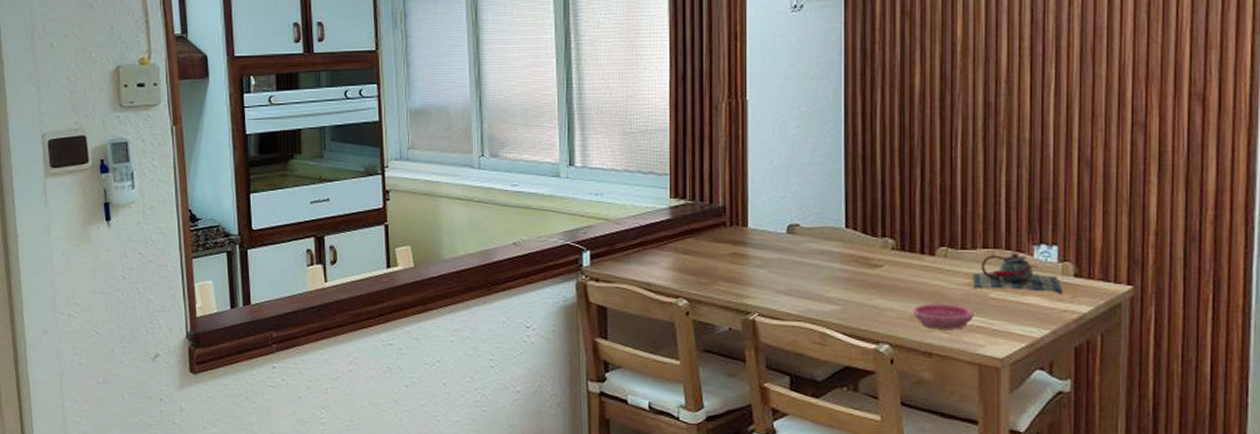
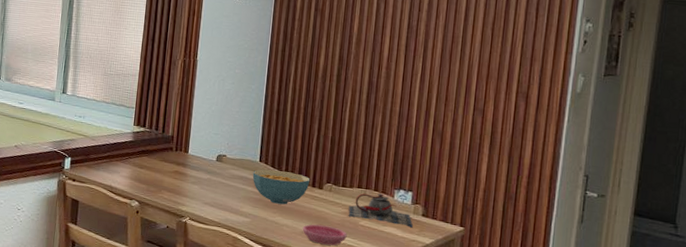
cereal bowl: none [838,237,917,282] -> present [252,169,311,205]

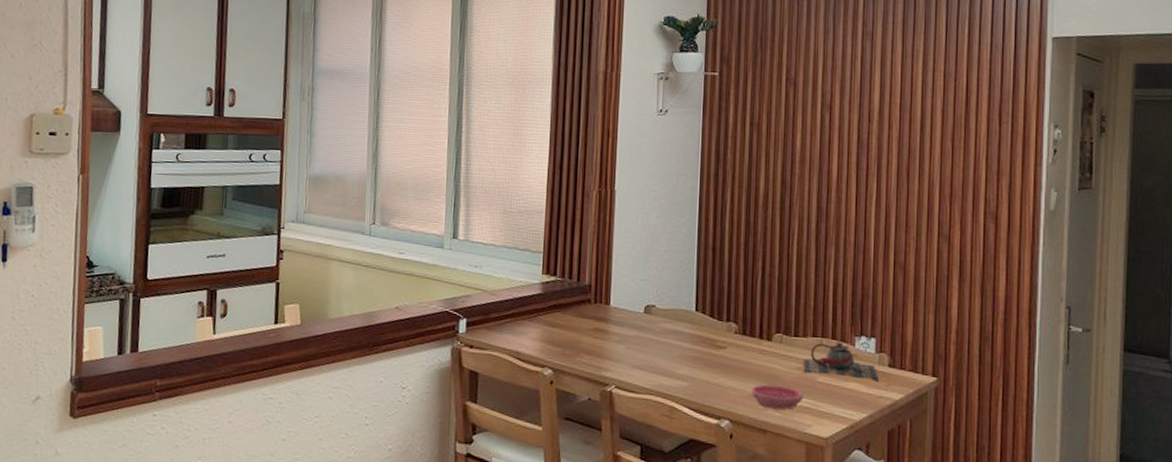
cereal bowl: present [252,169,311,205] -> none [688,320,757,363]

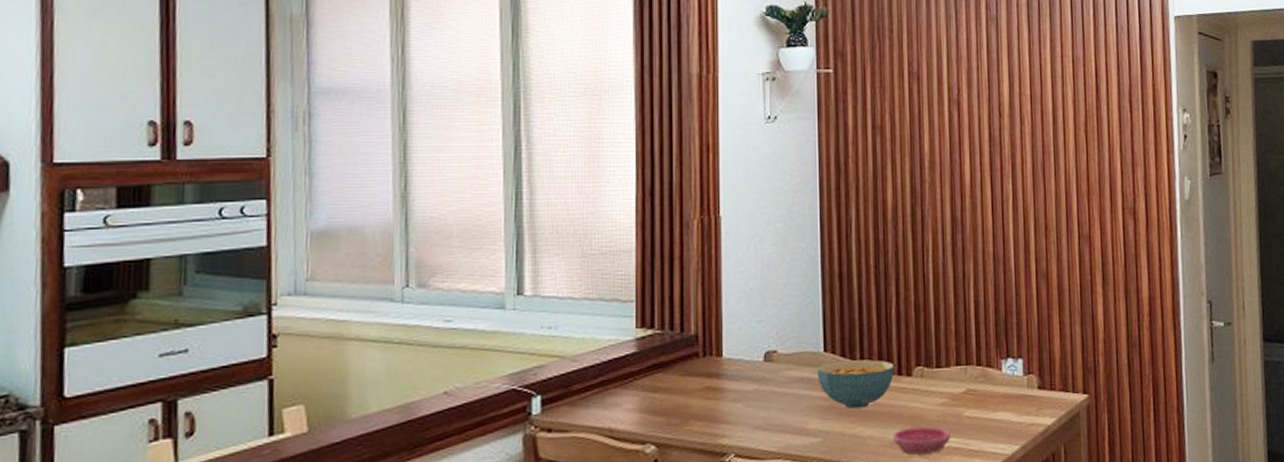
cereal bowl: none [688,320,757,363] -> present [817,359,895,409]
teapot: present [803,340,879,382] -> none [948,366,1029,409]

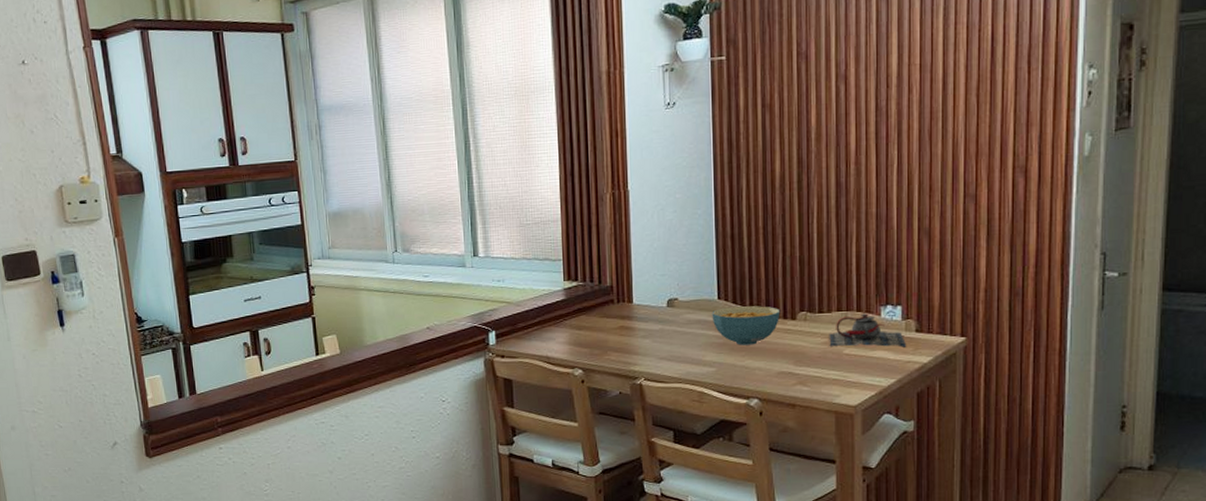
saucer: present [892,426,951,455] -> none [778,361,831,383]
teapot: none [948,366,1029,409] -> present [829,312,906,347]

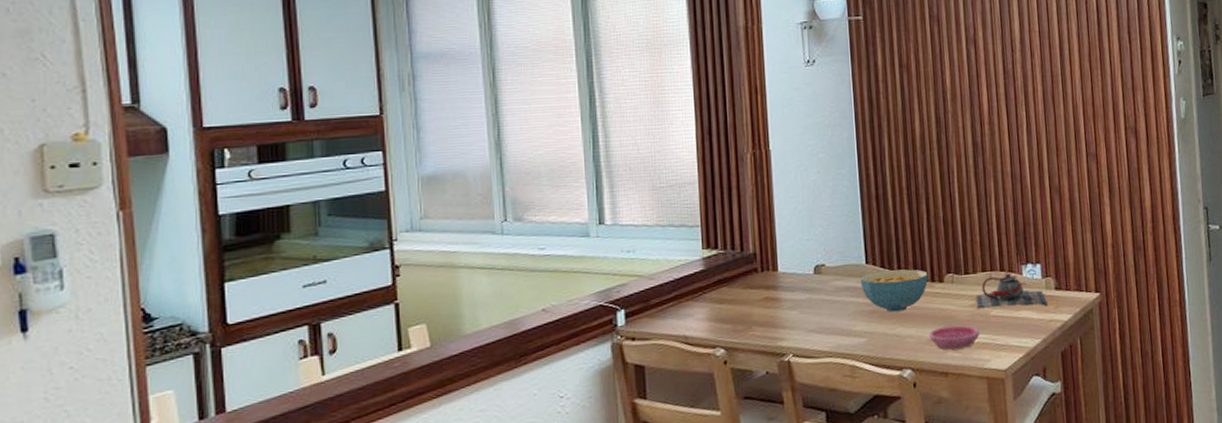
saucer: none [778,361,831,383] -> present [928,325,980,350]

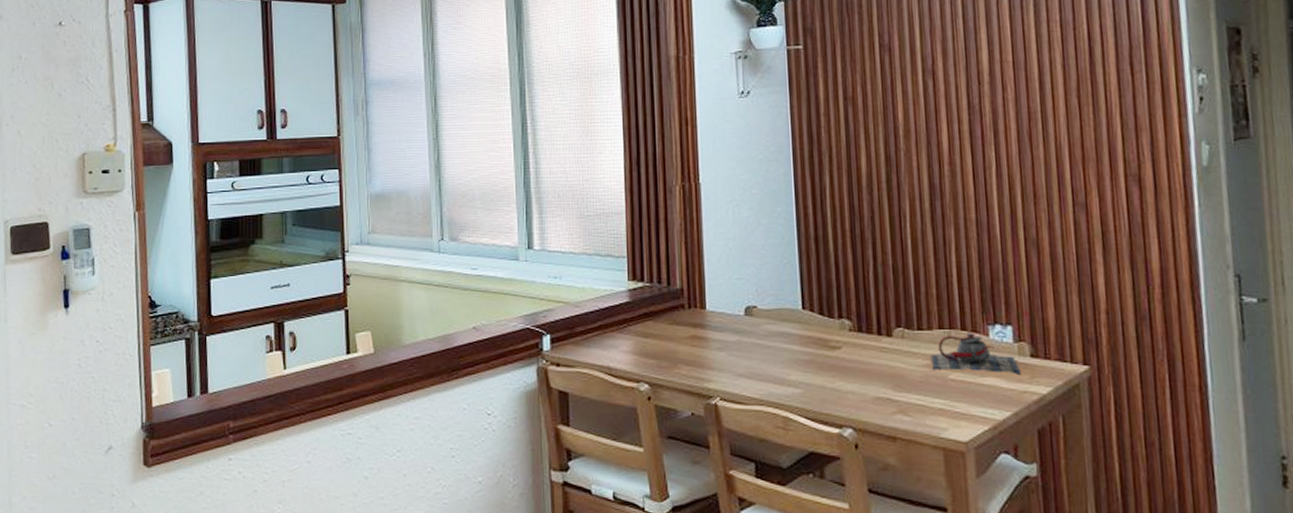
cereal bowl: present [860,269,928,312] -> none [795,319,874,364]
saucer: present [928,325,980,350] -> none [873,386,936,412]

